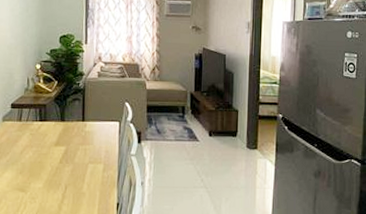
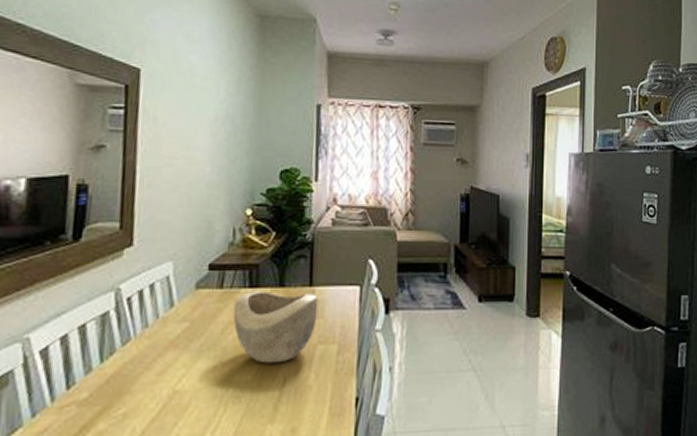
decorative bowl: none [29,124,89,176] -> present [233,291,319,364]

